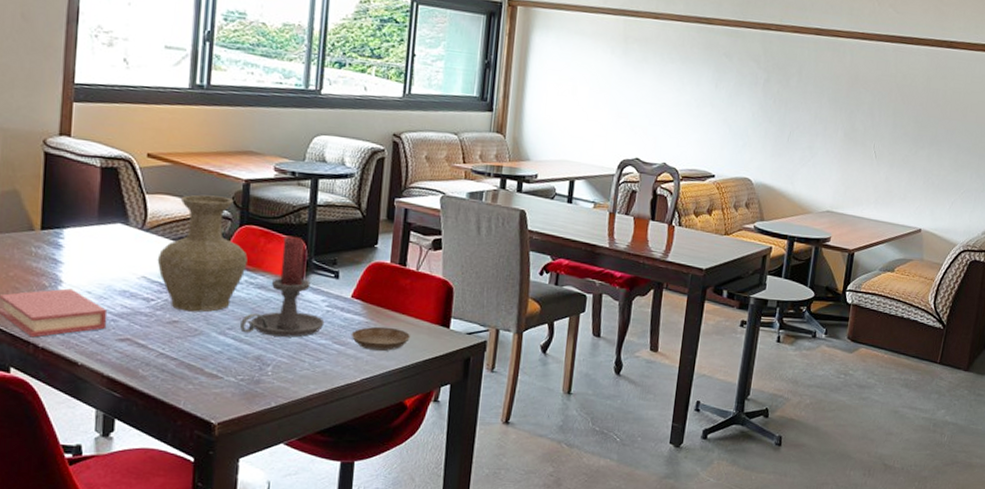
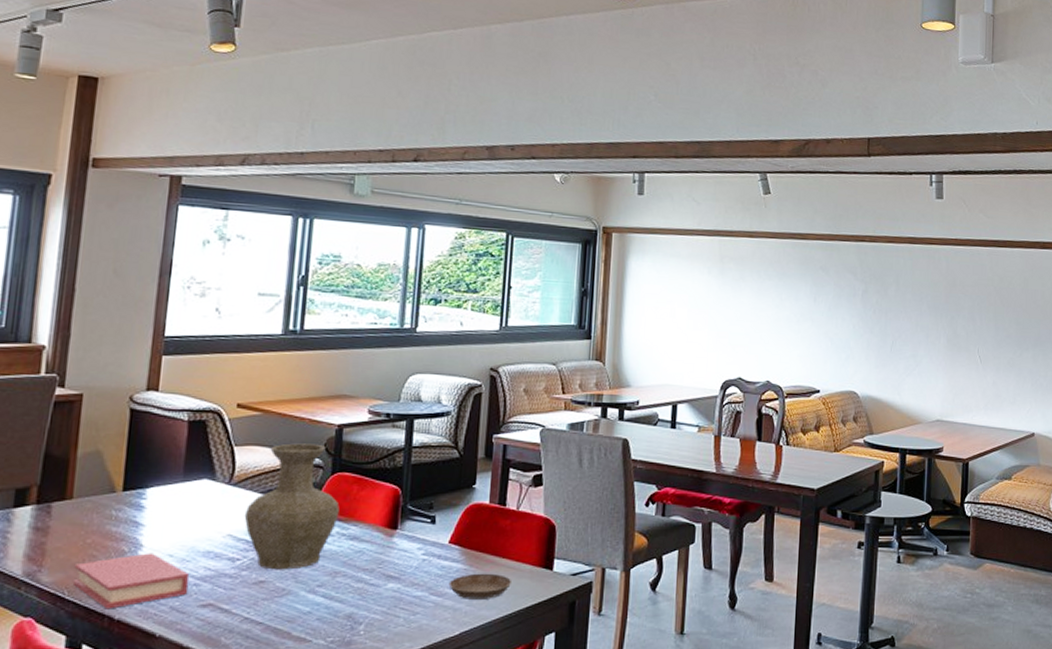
candle holder: present [240,235,325,338] -> none [331,481,421,591]

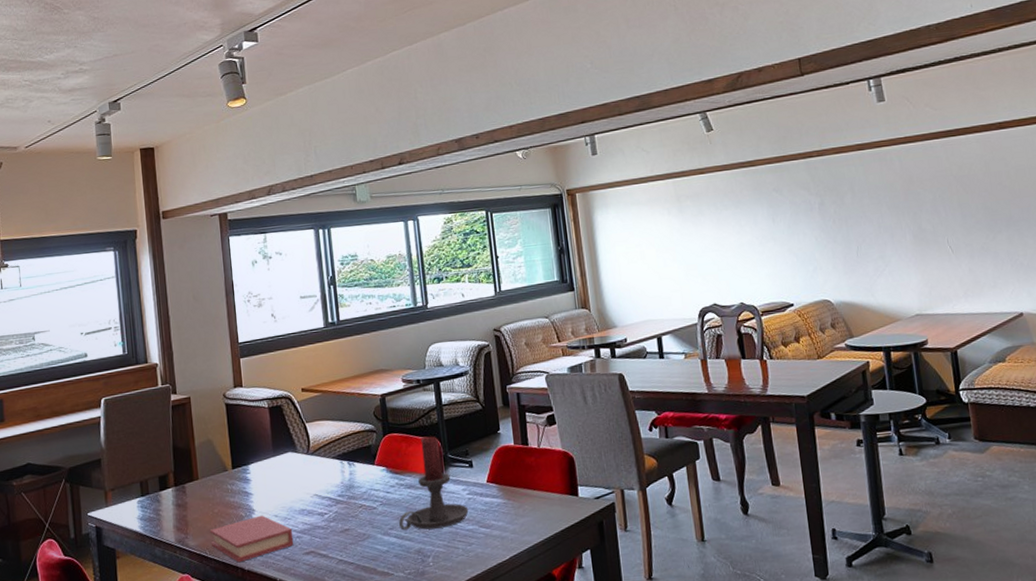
vase: present [244,443,340,570] -> none [323,412,395,520]
candle holder: none [331,481,421,591] -> present [399,436,469,531]
saucer: present [448,573,513,599] -> none [493,504,546,529]

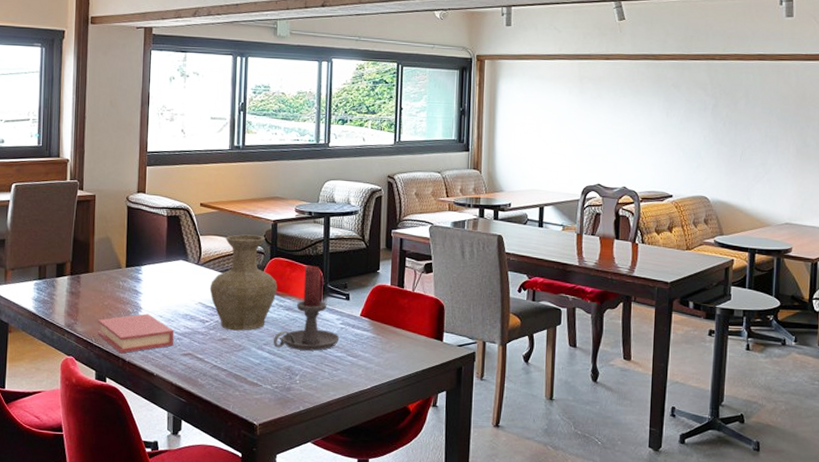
vase: none [323,412,395,520] -> present [209,234,277,331]

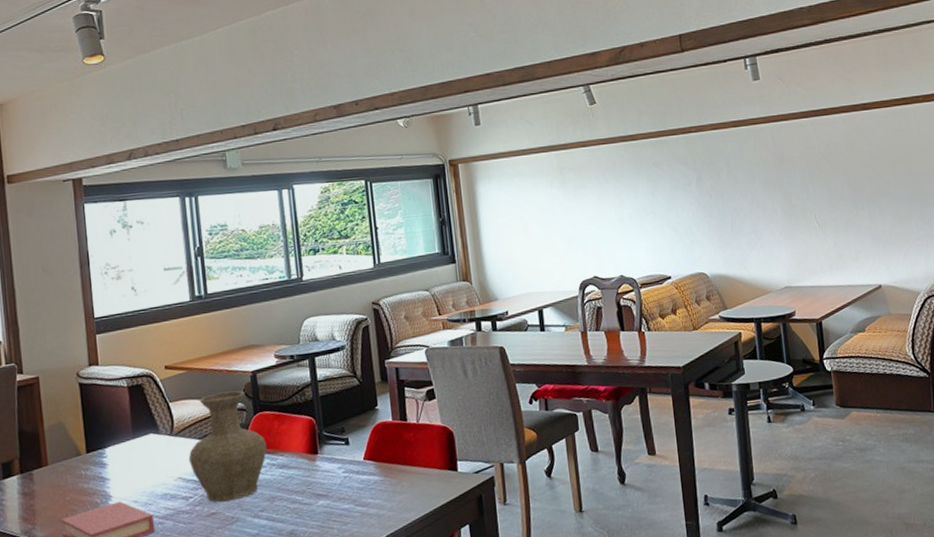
candle holder: present [274,265,340,351] -> none [270,413,344,512]

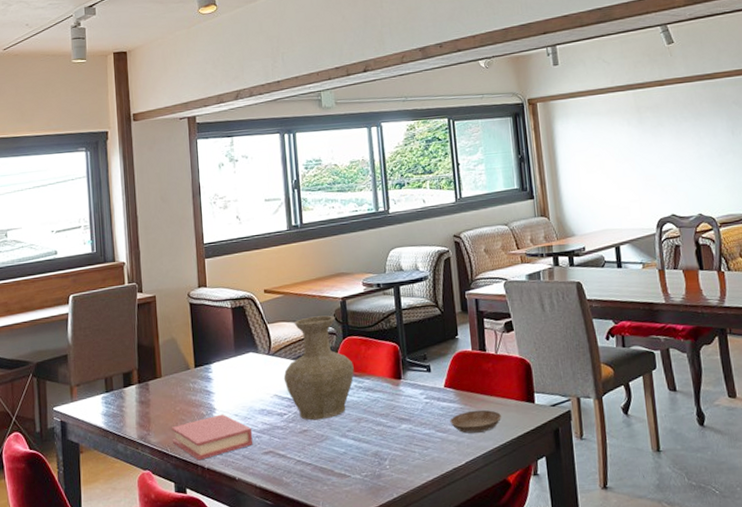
saucer: none [369,480,424,506] -> present [450,409,502,434]

